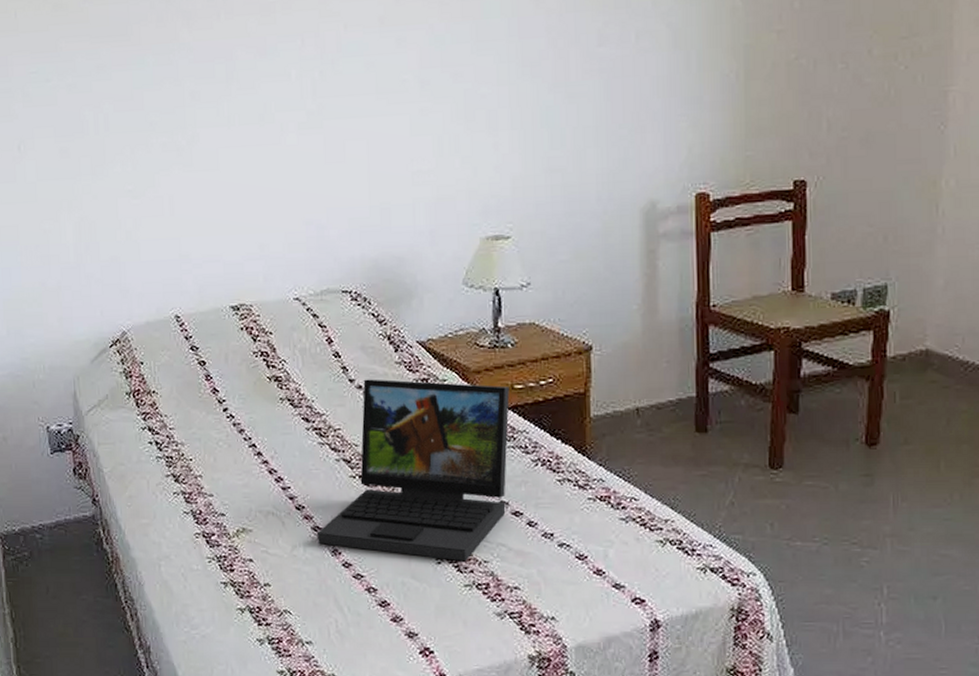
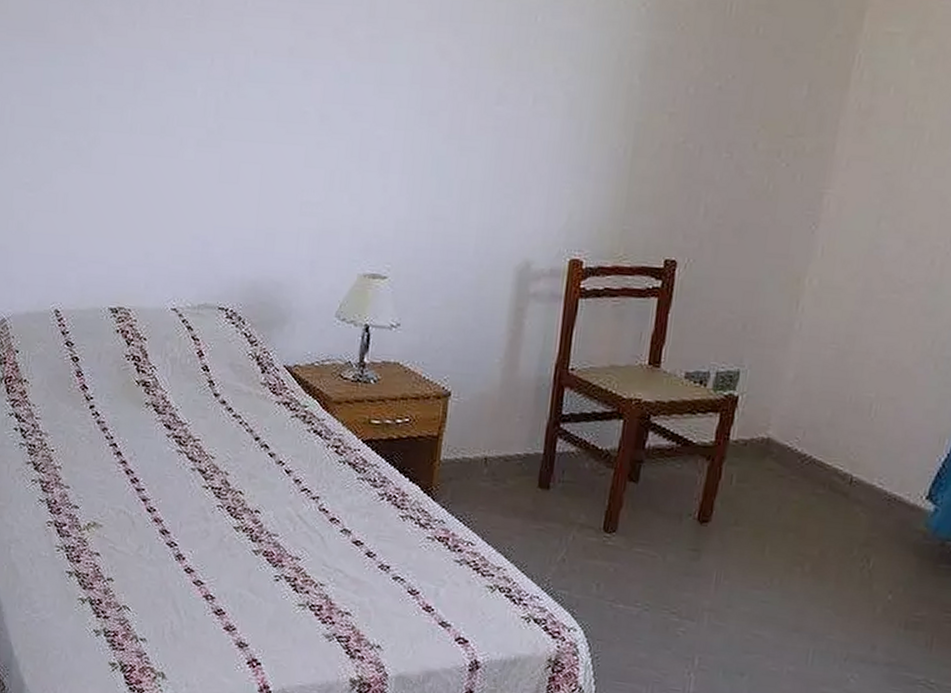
laptop: present [317,379,509,562] -> none [164,395,366,582]

